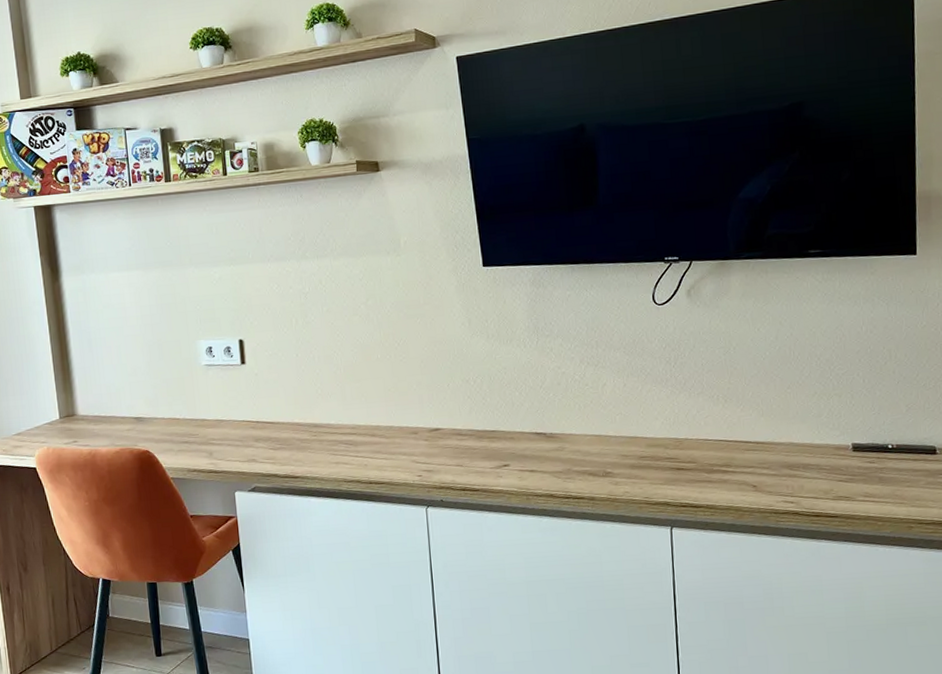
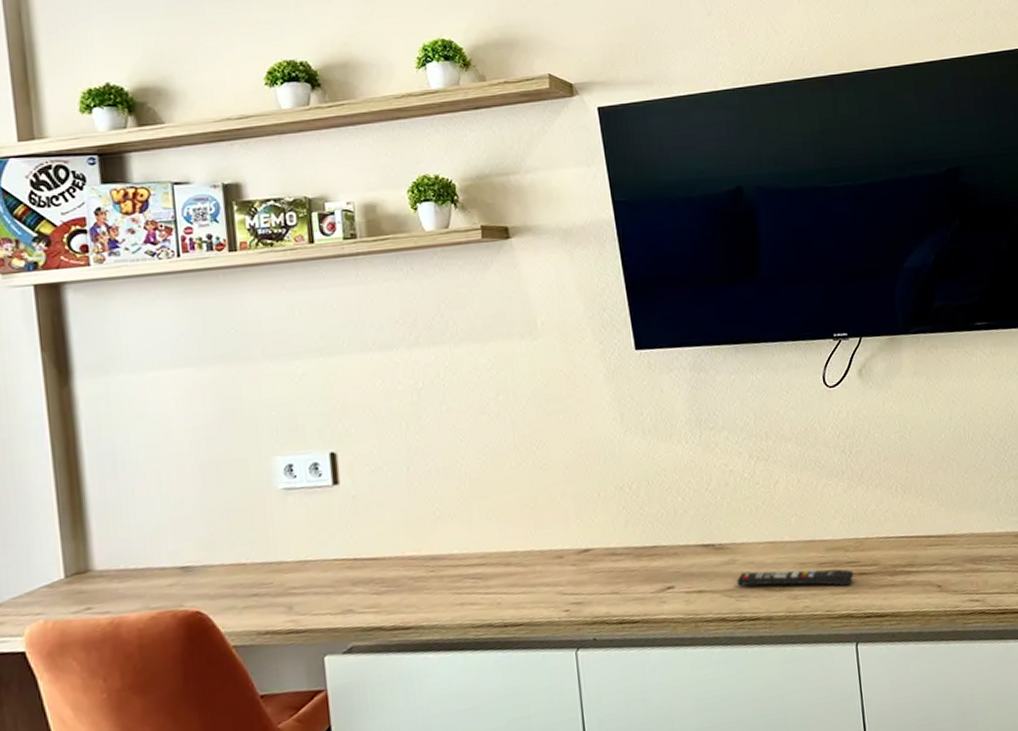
remote control: none [565,458,672,478] -> present [737,569,854,587]

